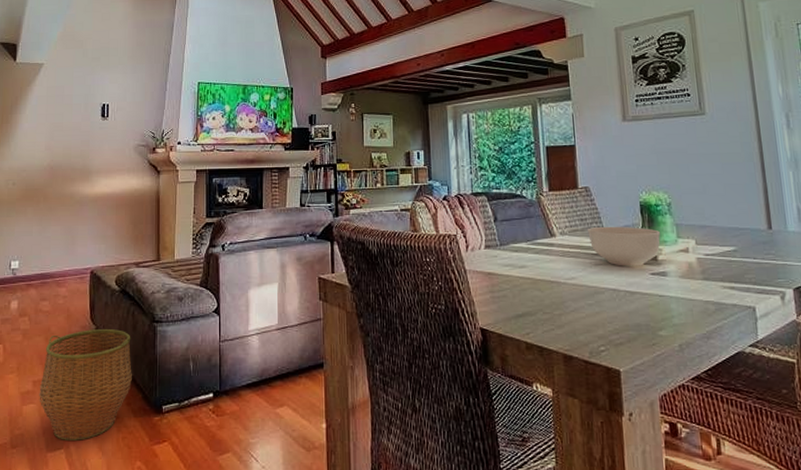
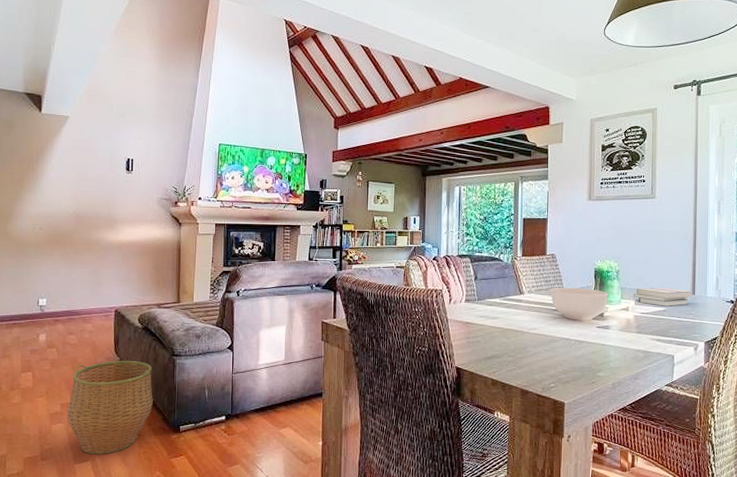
books: none [692,221,768,247] -> present [633,287,692,307]

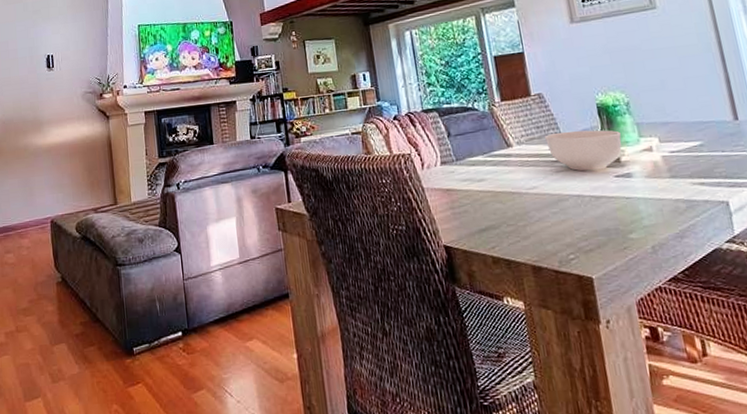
basket: present [67,361,154,454] -> none [12,276,102,389]
books: present [633,287,692,307] -> none [654,115,735,141]

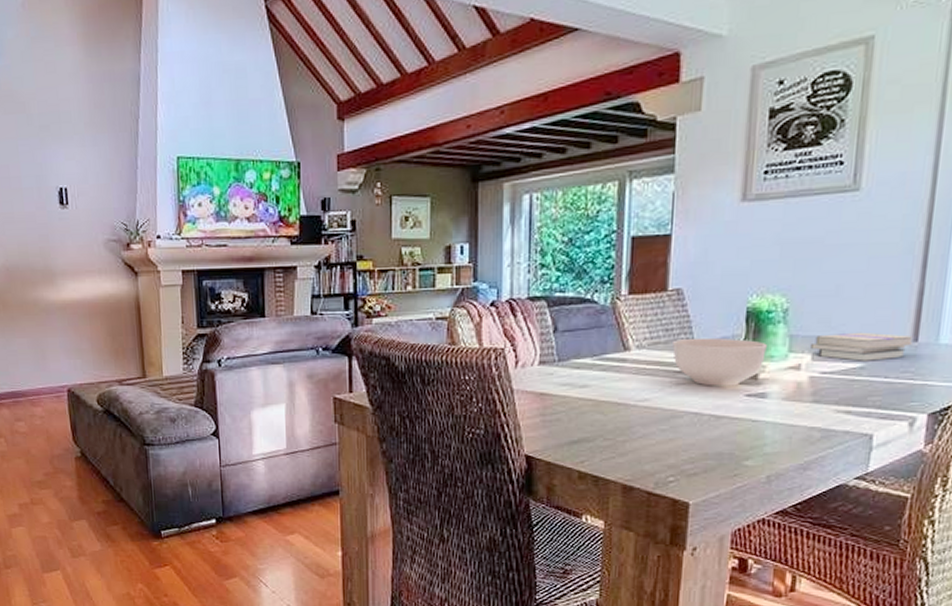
books: none [654,115,735,141] -> present [809,332,913,363]

